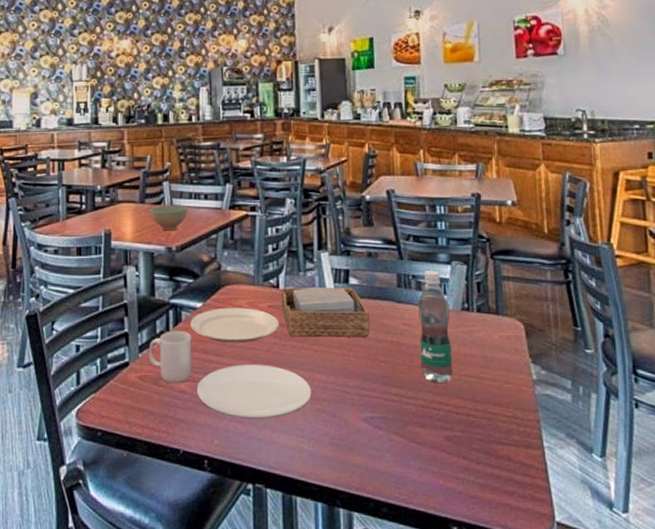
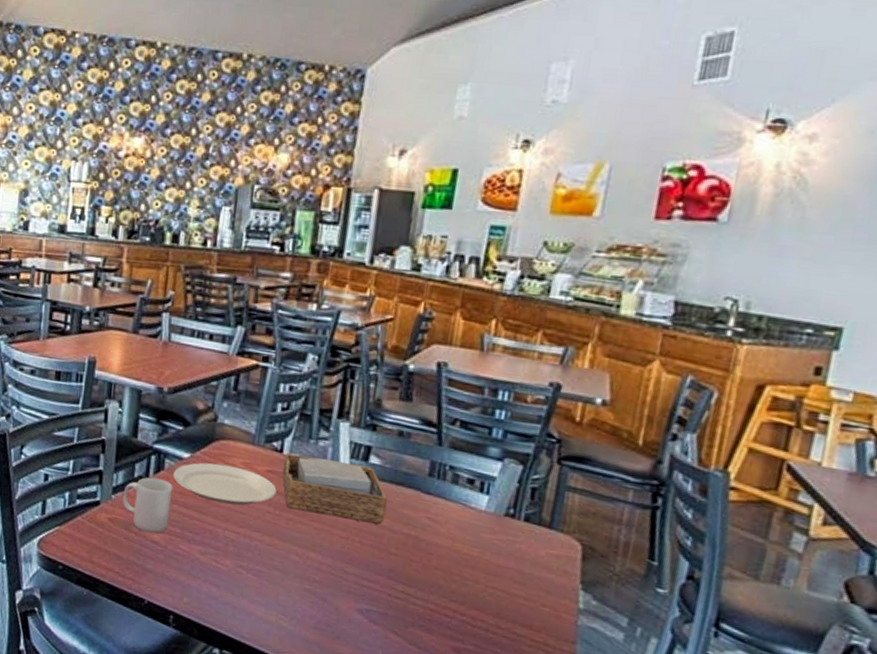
bowl: present [150,205,189,231] -> none [142,339,189,370]
plate: present [196,364,312,420] -> none [170,525,303,589]
bottle: present [418,271,453,384] -> none [439,463,490,592]

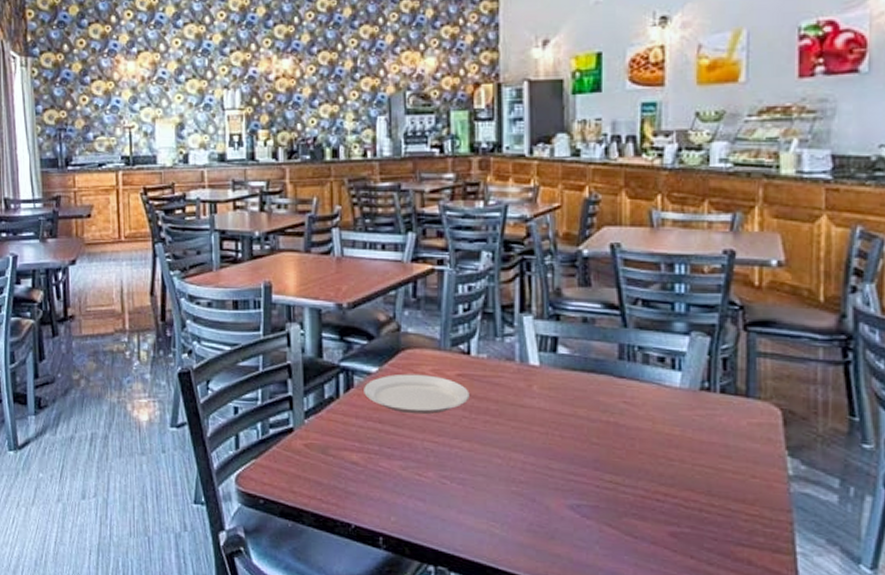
cup: present [123,477,173,534] -> none [317,396,366,455]
napkin holder: present [282,453,387,525] -> none [473,354,582,415]

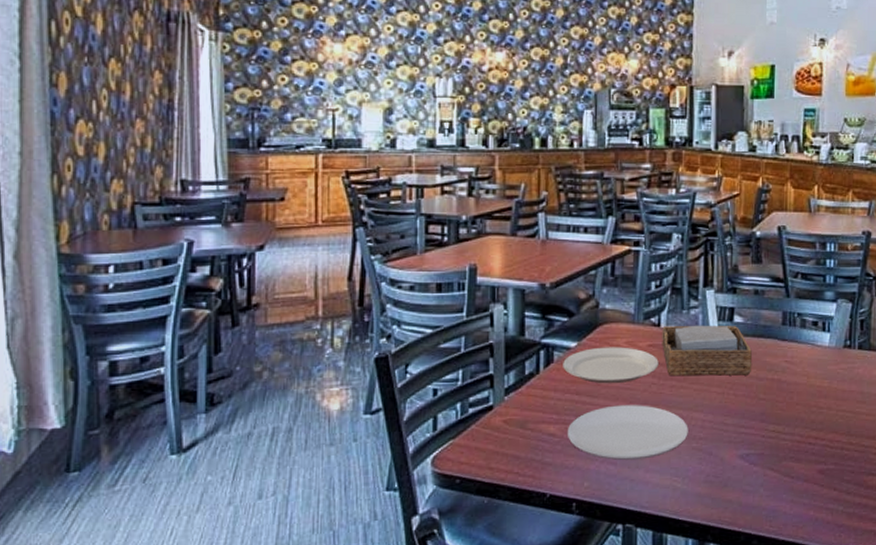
plate: none [370,437,506,499] -> present [567,405,688,461]
napkin holder: none [473,354,582,415] -> present [662,325,753,376]

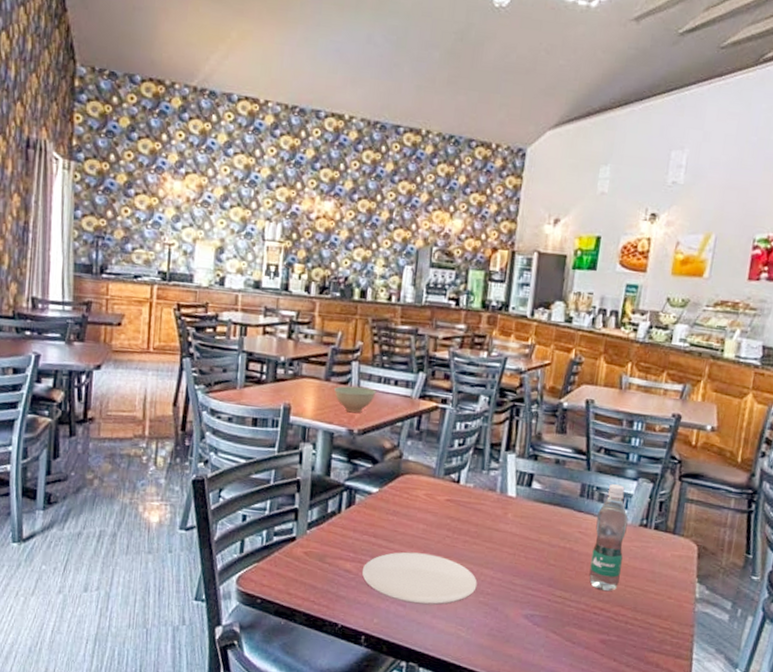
bowl: none [522,238,566,266] -> present [334,386,376,414]
plate: present [563,347,659,384] -> none [363,495,455,532]
napkin holder: present [662,325,753,376] -> none [459,484,547,541]
bottle: none [800,308,832,419] -> present [589,484,628,592]

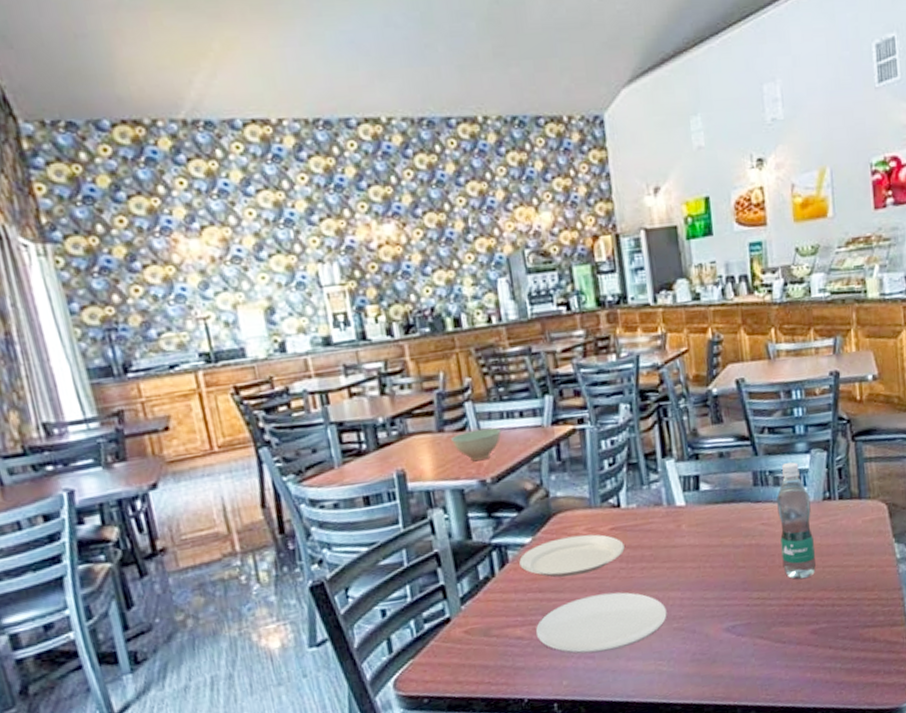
plate: none [363,495,455,532] -> present [519,534,625,578]

